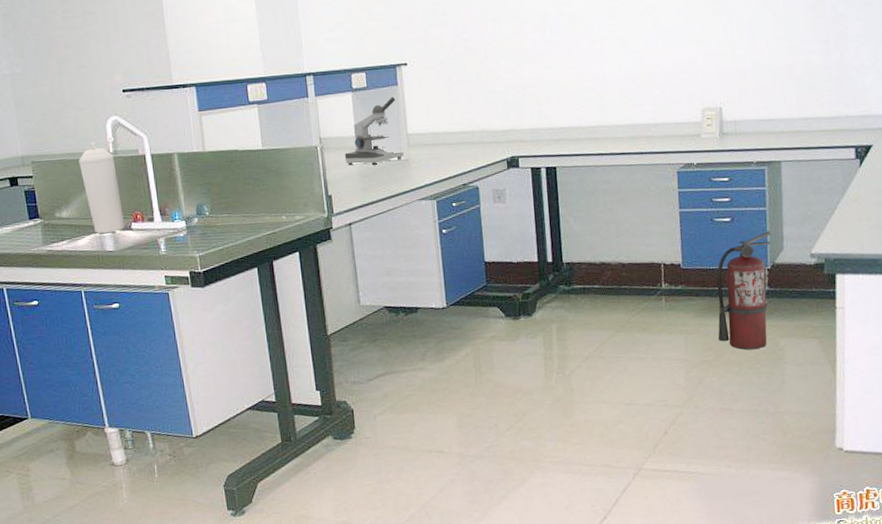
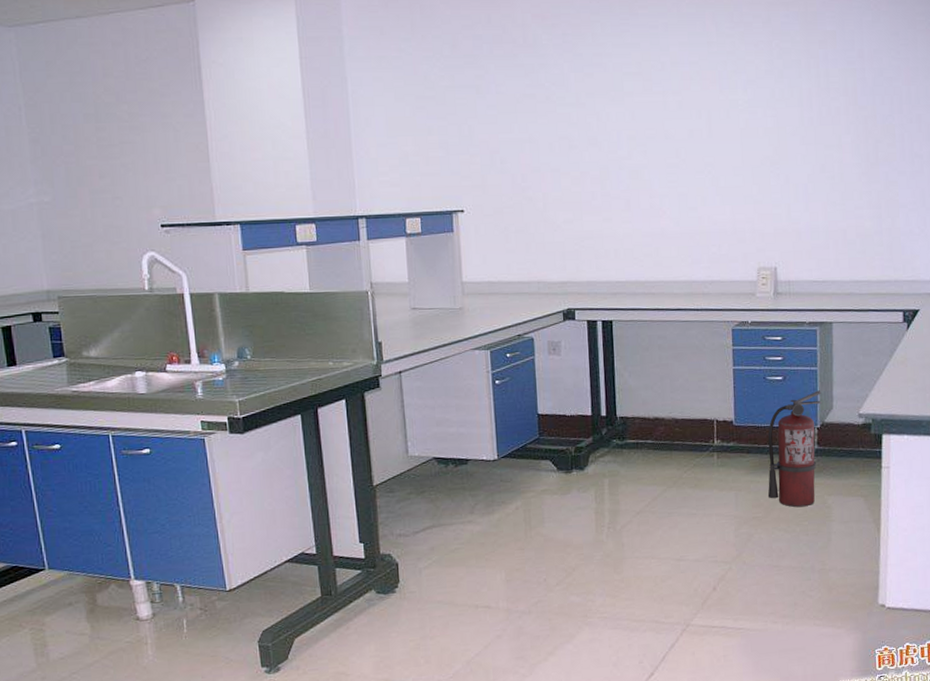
canister: present [79,141,125,234] -> none [110,278,159,376]
microscope: present [344,97,404,166] -> none [396,243,458,312]

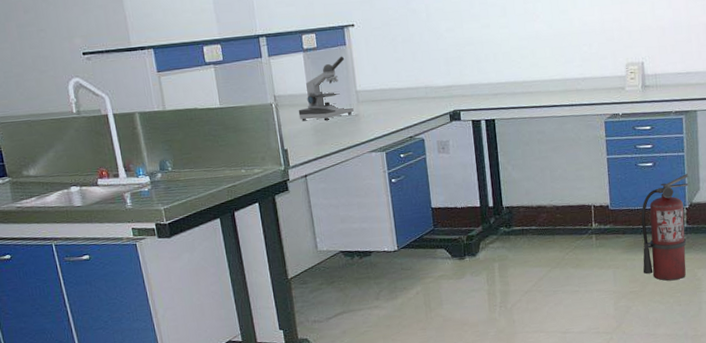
microscope: none [396,243,458,312] -> present [298,56,354,122]

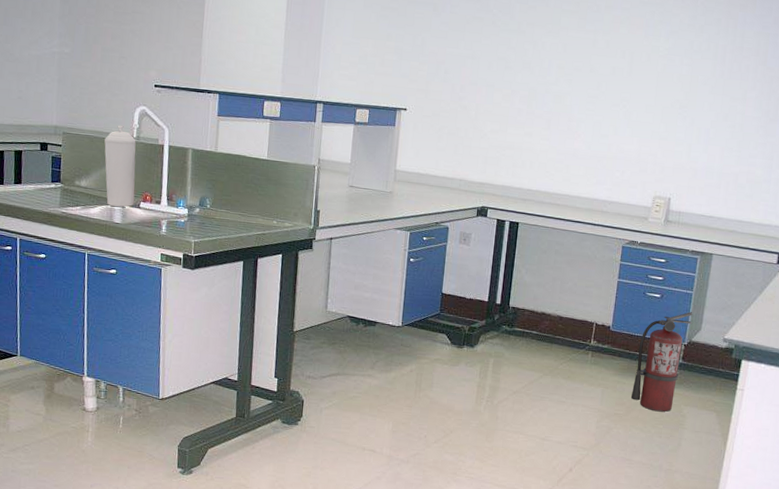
canister: none [43,102,91,191] -> present [104,125,136,208]
microscope: present [298,56,354,122] -> none [337,135,391,191]

